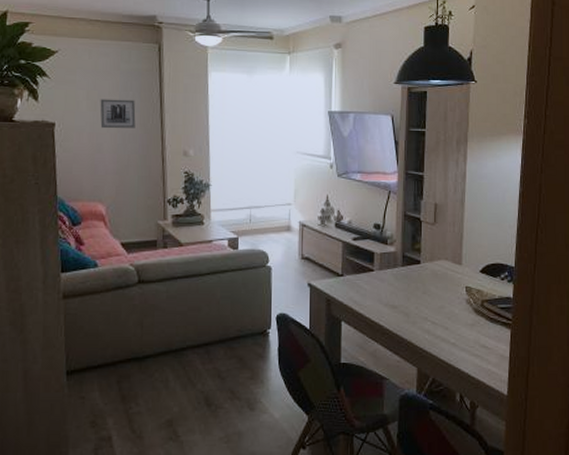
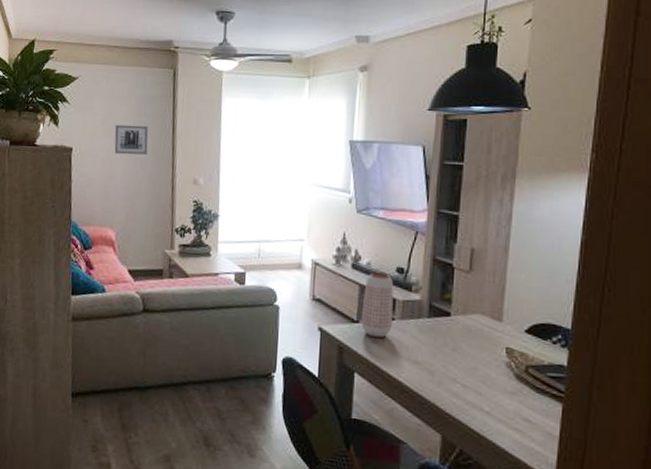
vase: none [345,230,372,289] -> present [361,272,394,339]

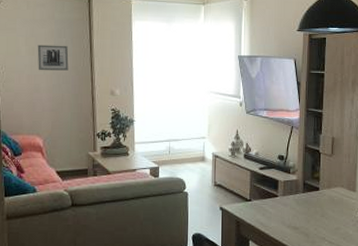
vase: present [361,272,394,339] -> none [253,161,277,212]

